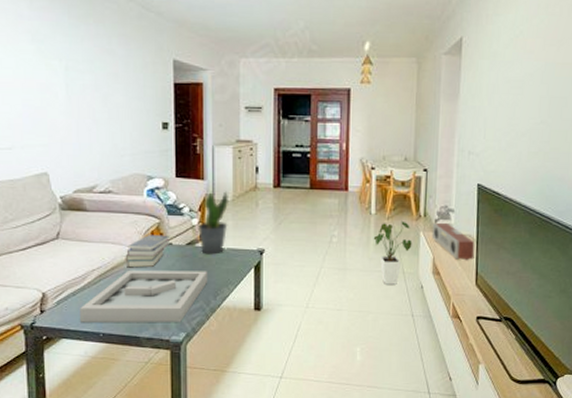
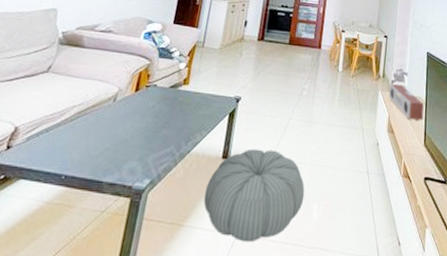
decorative tray: present [80,271,208,322] -> none [45,109,185,167]
books: present [125,235,171,268] -> none [108,75,157,107]
potted plant: present [197,191,230,255] -> none [182,38,217,99]
pouf: none [242,299,346,383] -> present [203,148,305,243]
house plant: present [373,220,412,284] -> none [338,79,372,140]

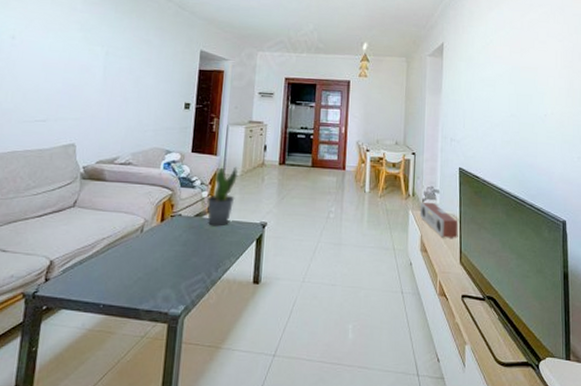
potted plant: none [182,38,217,99] -> present [206,166,238,227]
pouf: present [203,148,305,243] -> none [238,273,339,362]

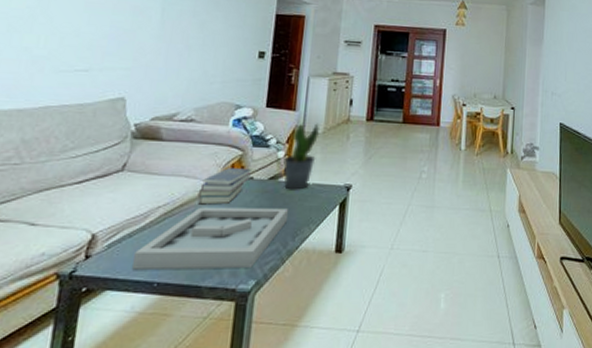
decorative tray: none [83,240,213,294] -> present [132,208,289,270]
books: none [135,206,181,238] -> present [197,168,253,205]
speaker: present [419,203,457,238] -> none [518,161,557,197]

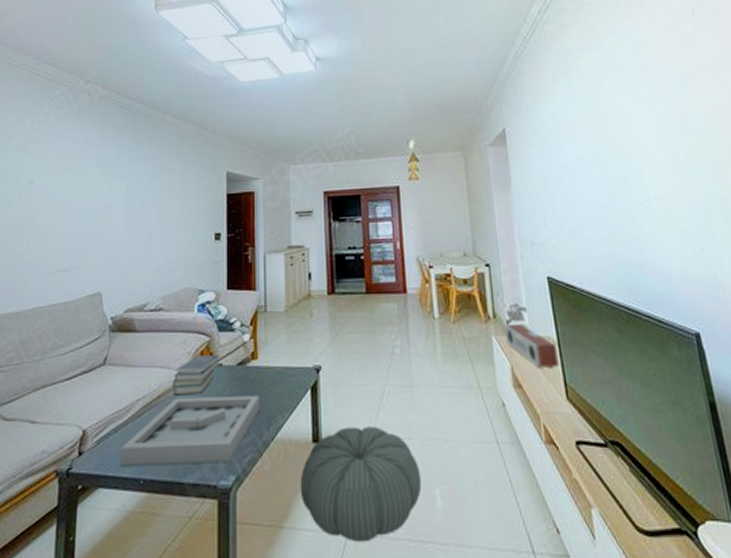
potted plant: present [282,122,320,190] -> none [248,301,282,375]
pouf: none [318,239,430,338] -> present [300,426,422,543]
speaker: none [518,161,557,197] -> present [504,325,558,368]

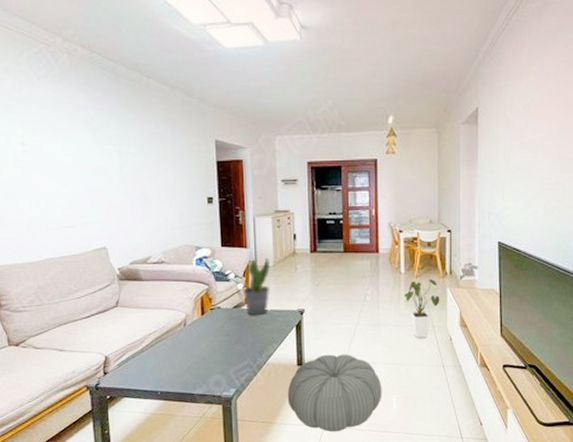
decorative tray: present [120,395,261,466] -> none [139,331,254,382]
books: present [172,354,221,396] -> none [178,300,219,331]
potted plant: none [248,301,282,375] -> present [242,257,271,316]
house plant: none [440,324,485,403] -> present [404,278,440,338]
speaker: present [504,325,558,368] -> none [458,280,497,313]

